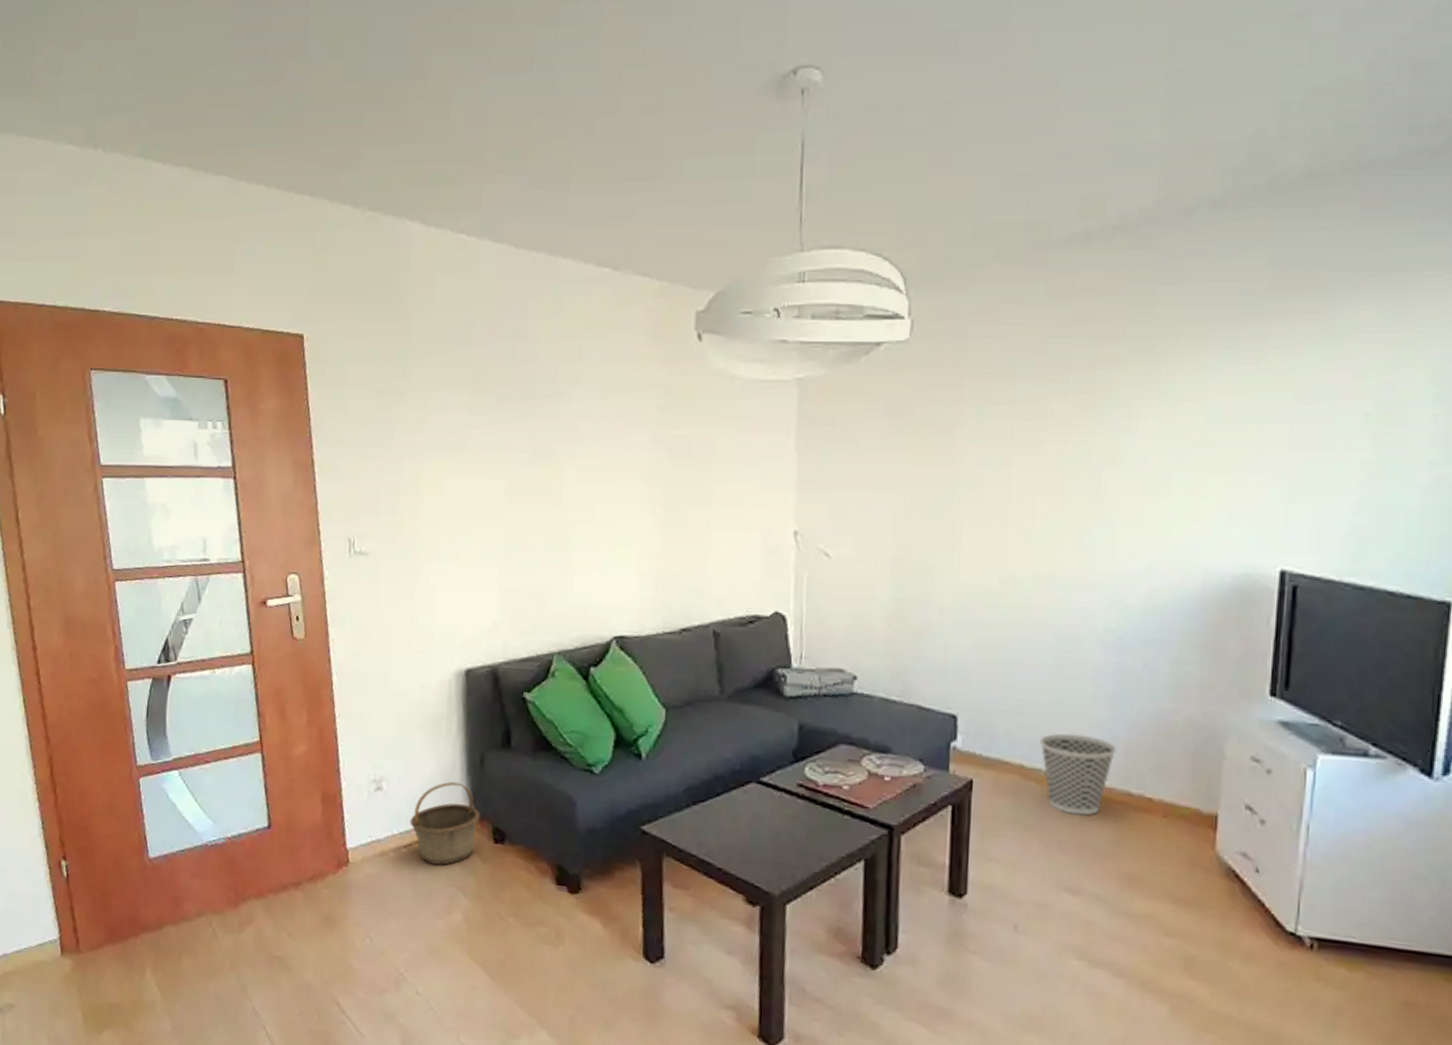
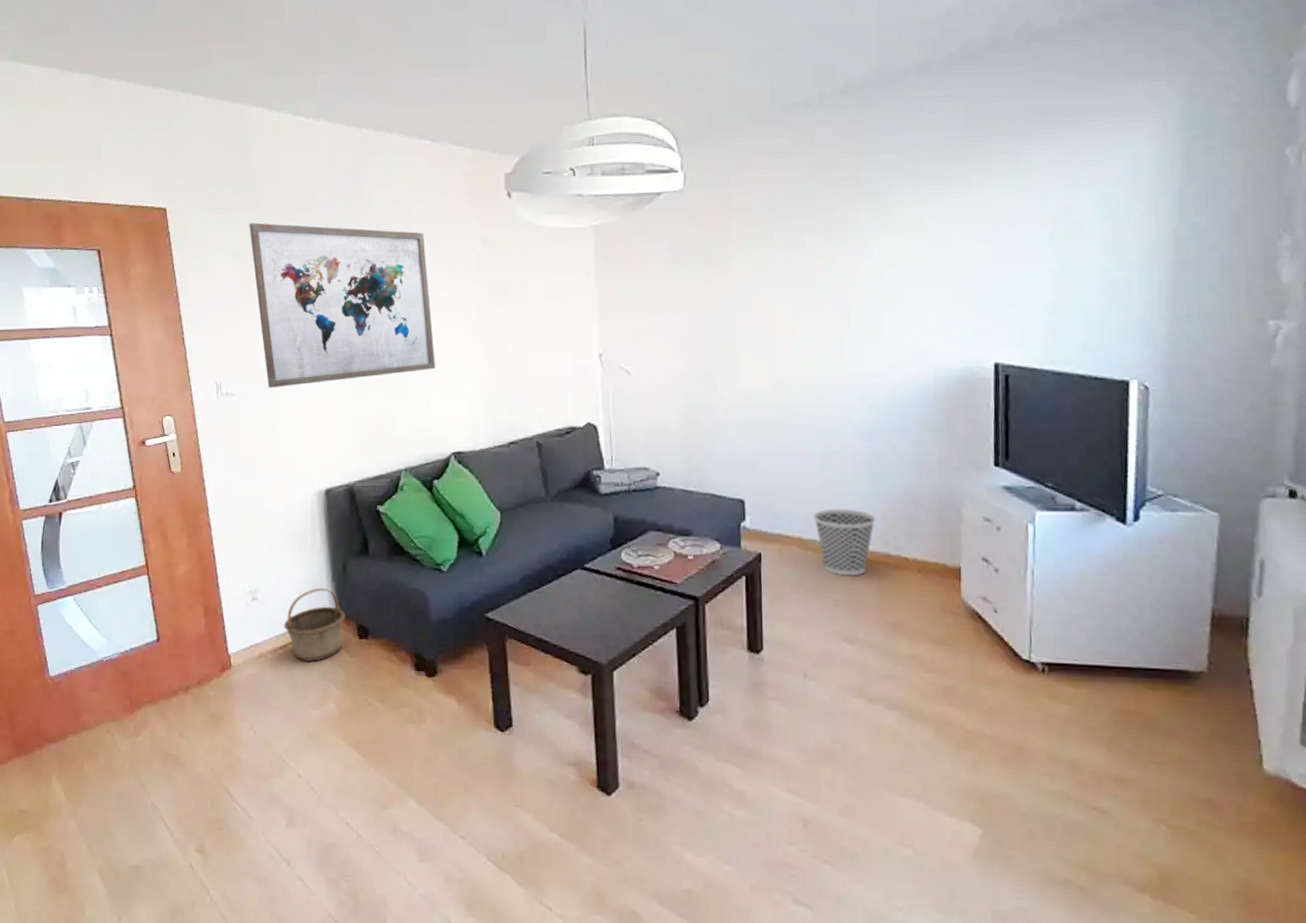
wall art: none [395,356,601,550] -> present [249,222,435,389]

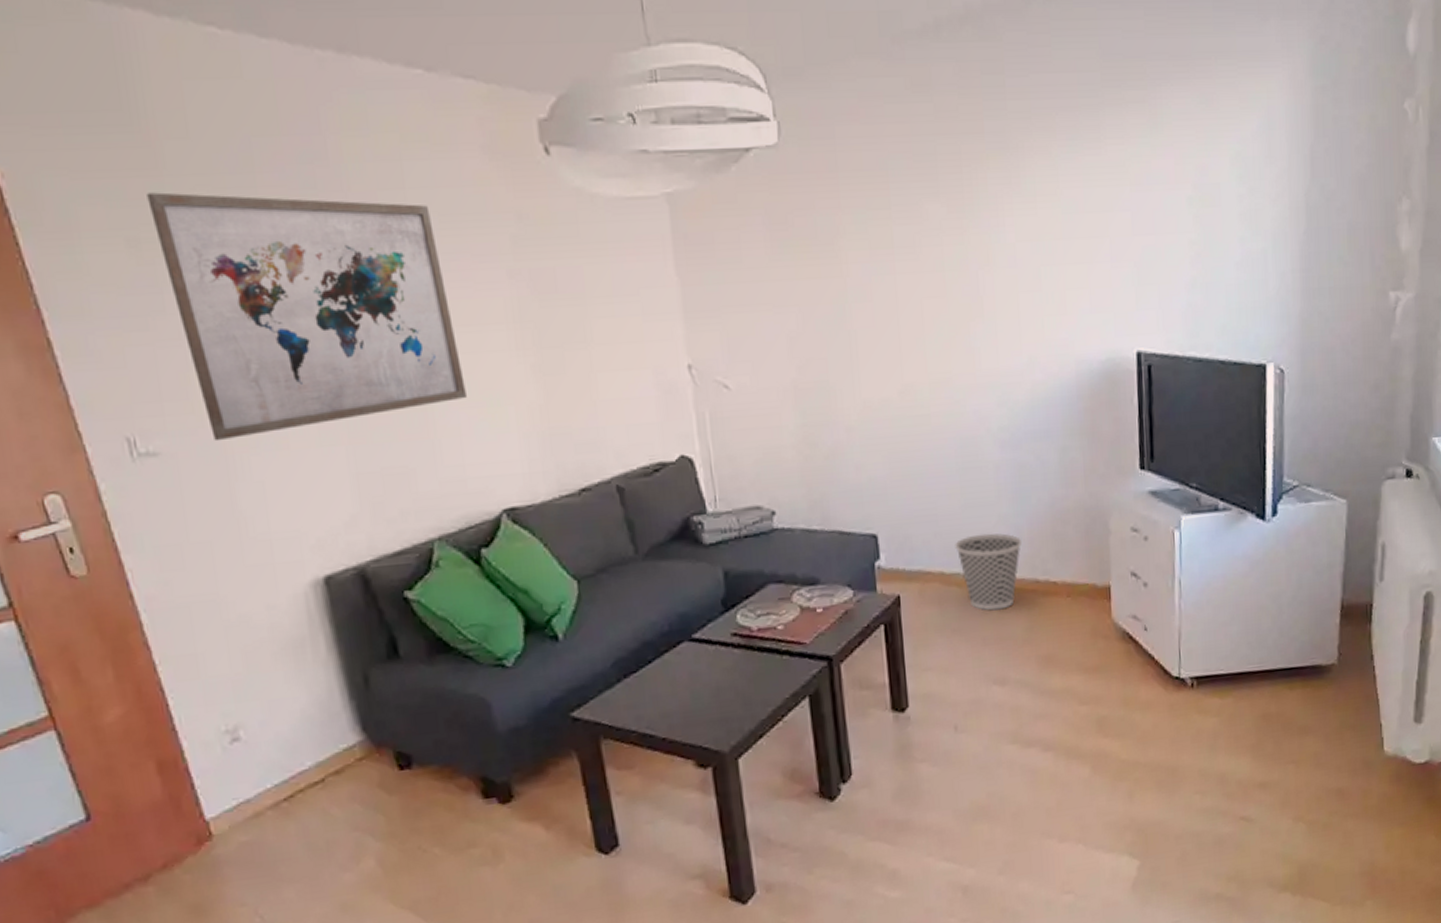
basket: present [284,587,345,662] -> none [285,710,376,812]

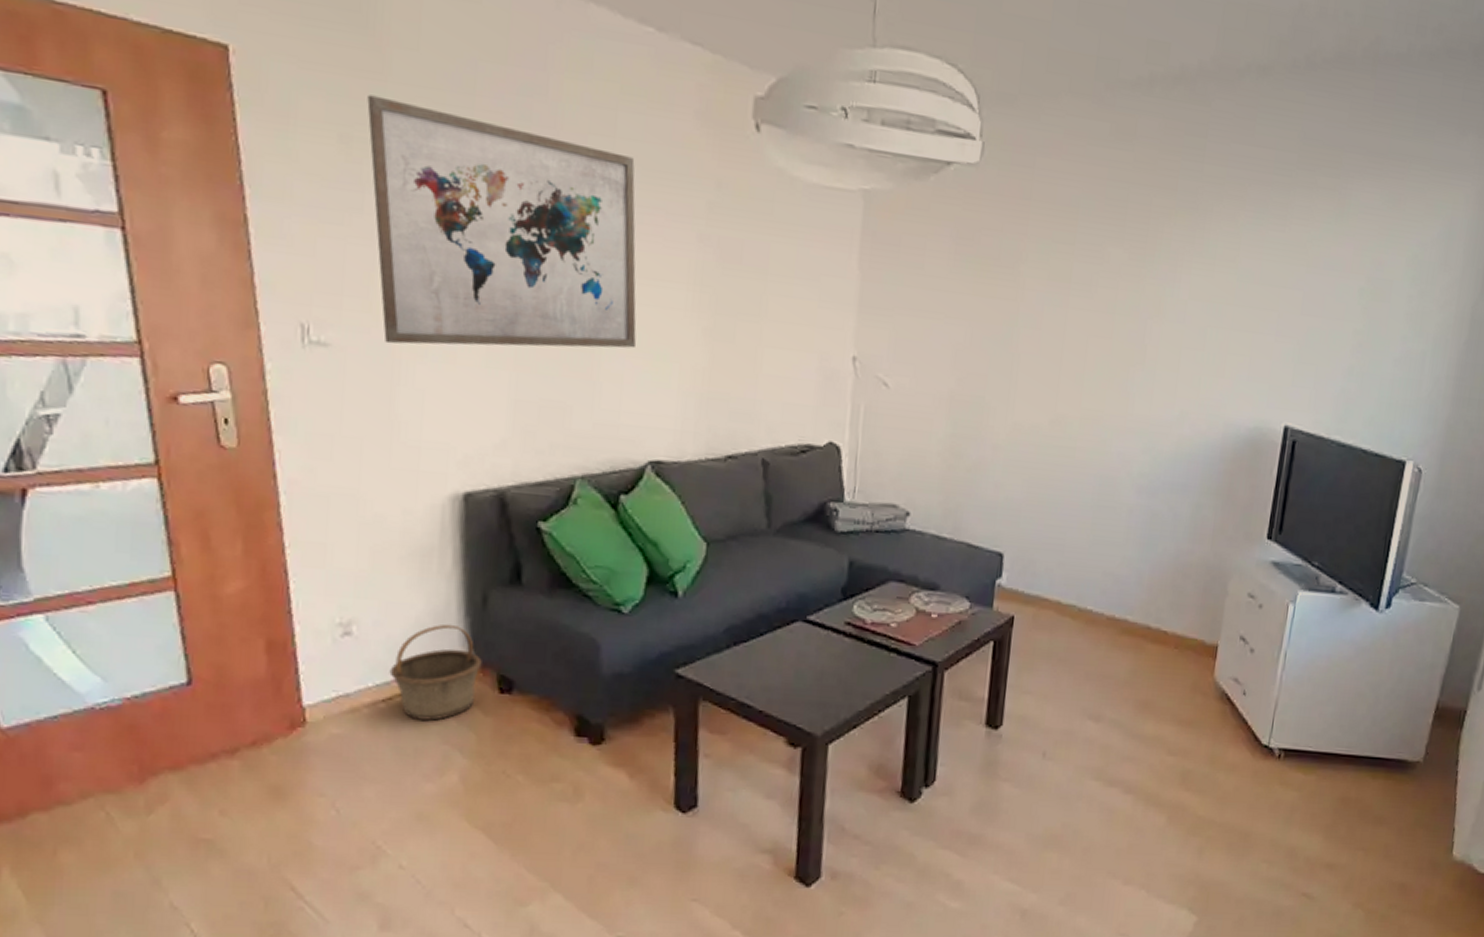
basket: none [285,710,376,812] -> present [389,624,482,721]
wastebasket: present [955,533,1021,611] -> none [1076,571,1141,649]

